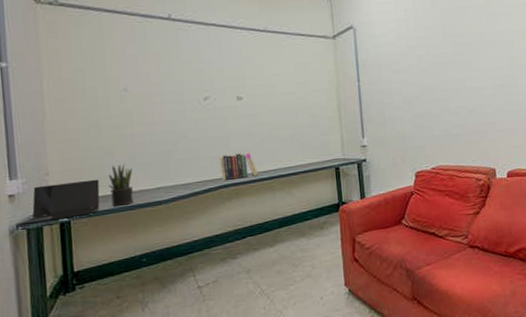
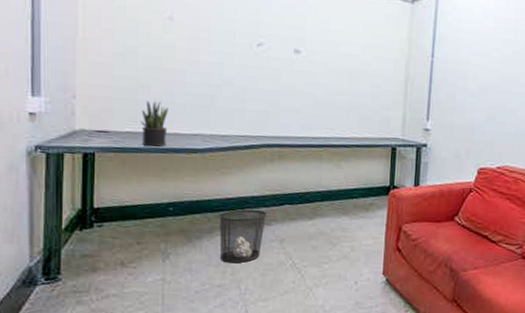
laptop: present [19,179,100,226] -> none [38,108,130,150]
waste bin: none [188,246,232,301] -> present [219,209,267,264]
books: present [220,152,259,181] -> none [266,111,307,141]

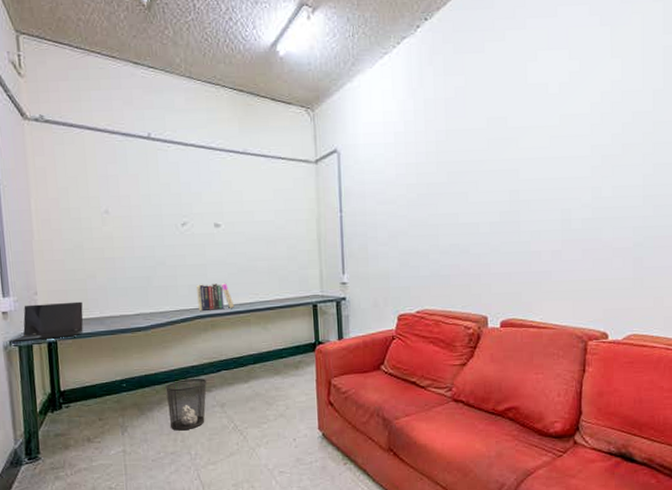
laptop: none [38,108,130,150] -> present [12,301,84,343]
potted plant: present [141,100,168,147] -> none [91,288,115,330]
books: none [266,111,307,141] -> present [197,283,235,312]

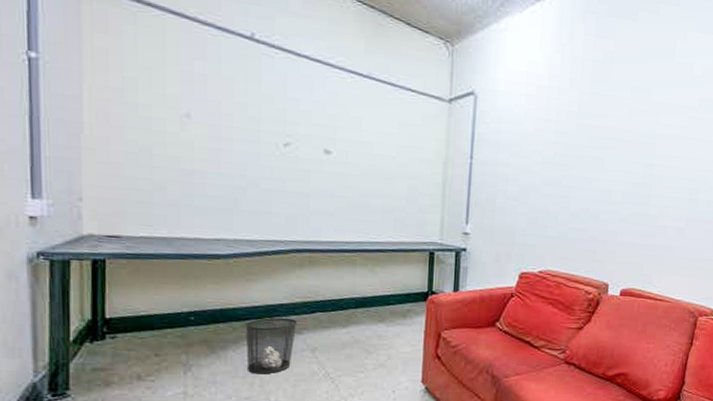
laptop: present [12,301,84,343] -> none [41,211,145,257]
books: present [197,283,235,312] -> none [295,214,339,246]

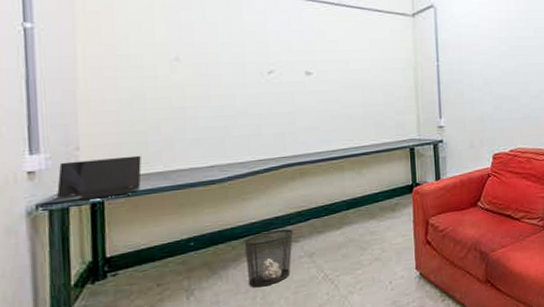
laptop: none [41,211,145,257] -> present [39,155,142,207]

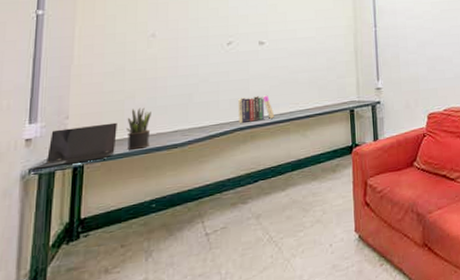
potted plant: none [152,139,183,185] -> present [127,107,151,150]
waste bin: present [244,229,294,288] -> none [199,191,243,250]
books: none [284,130,327,160] -> present [238,95,275,124]

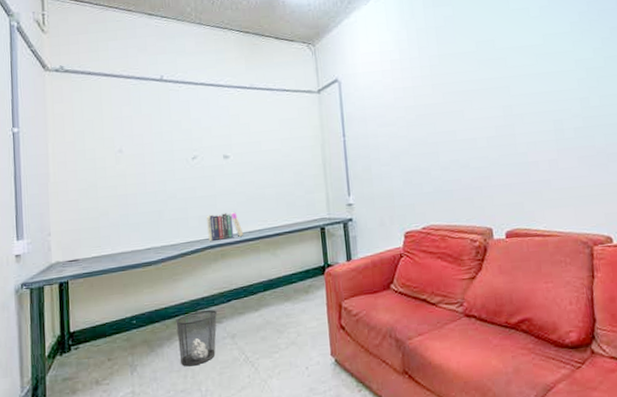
laptop: present [32,122,117,171] -> none [24,239,95,286]
potted plant: present [127,107,151,150] -> none [103,224,126,267]
waste bin: none [199,191,243,250] -> present [176,310,218,367]

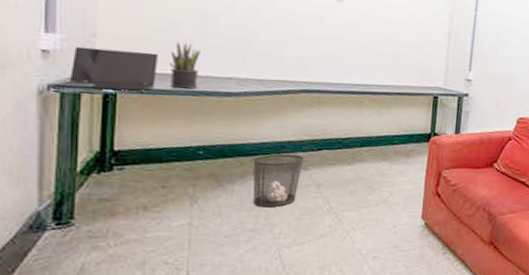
laptop: none [24,239,95,286] -> present [51,46,158,92]
potted plant: none [103,224,126,267] -> present [169,41,200,89]
books: present [207,212,244,242] -> none [305,56,348,87]

